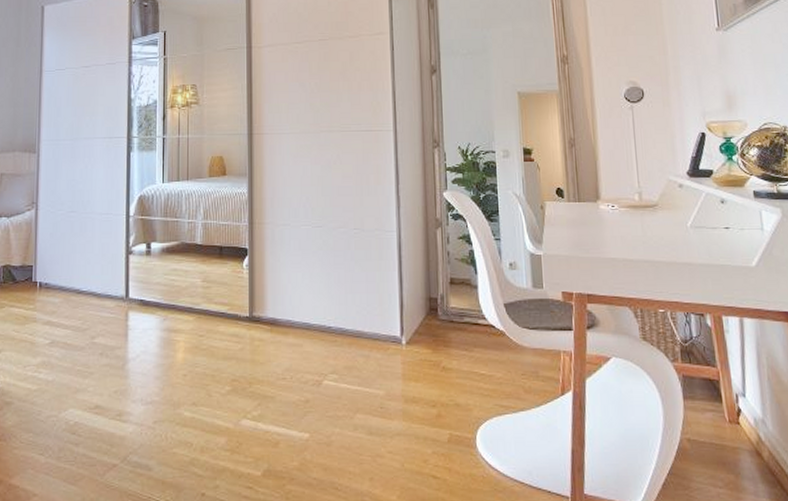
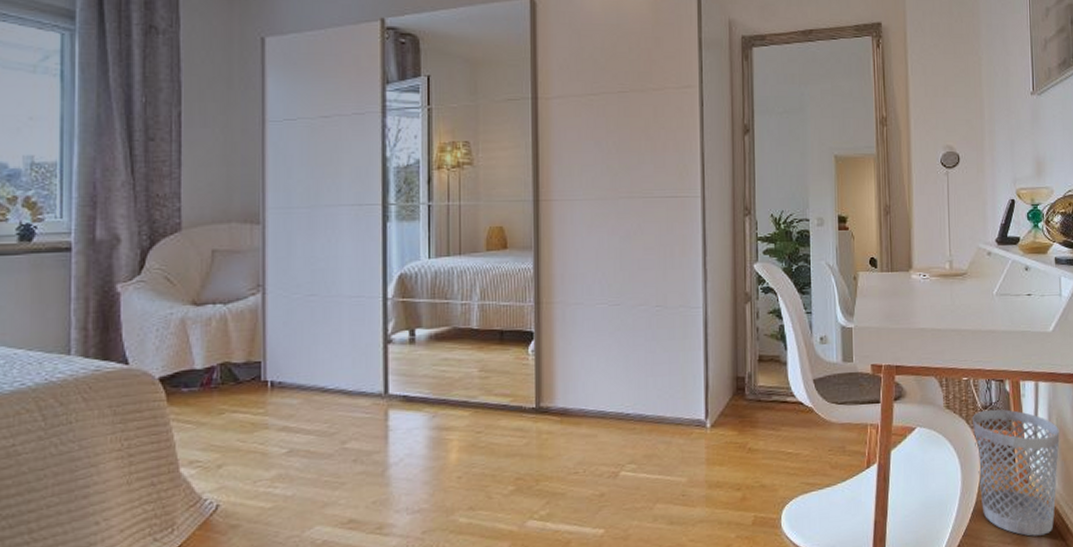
wastebasket: none [671,344,772,482] -> present [972,409,1060,537]

